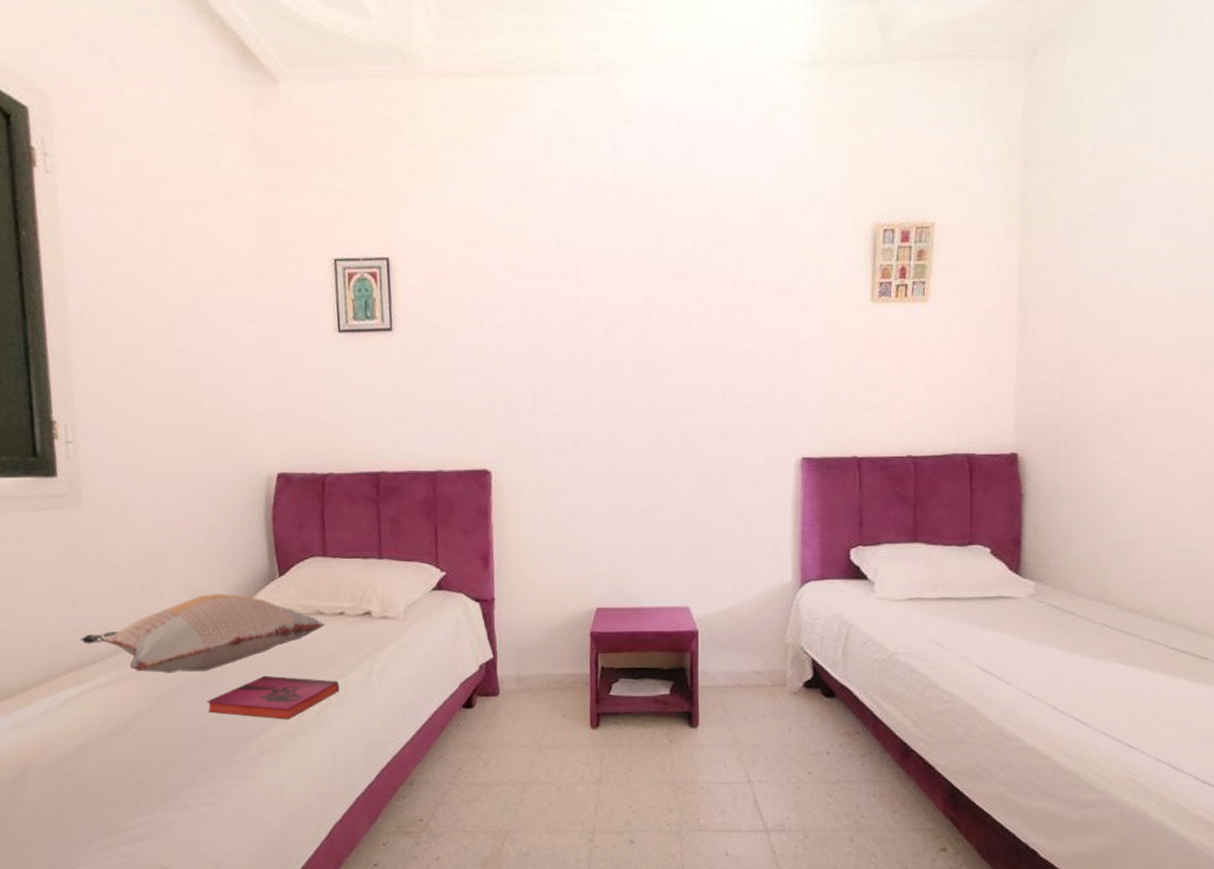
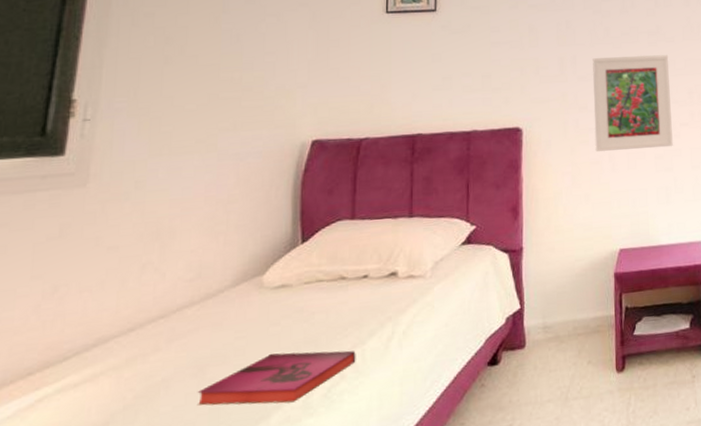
decorative pillow: present [80,593,326,674] -> none [52,266,347,365]
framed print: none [569,389,661,502] -> present [592,55,673,152]

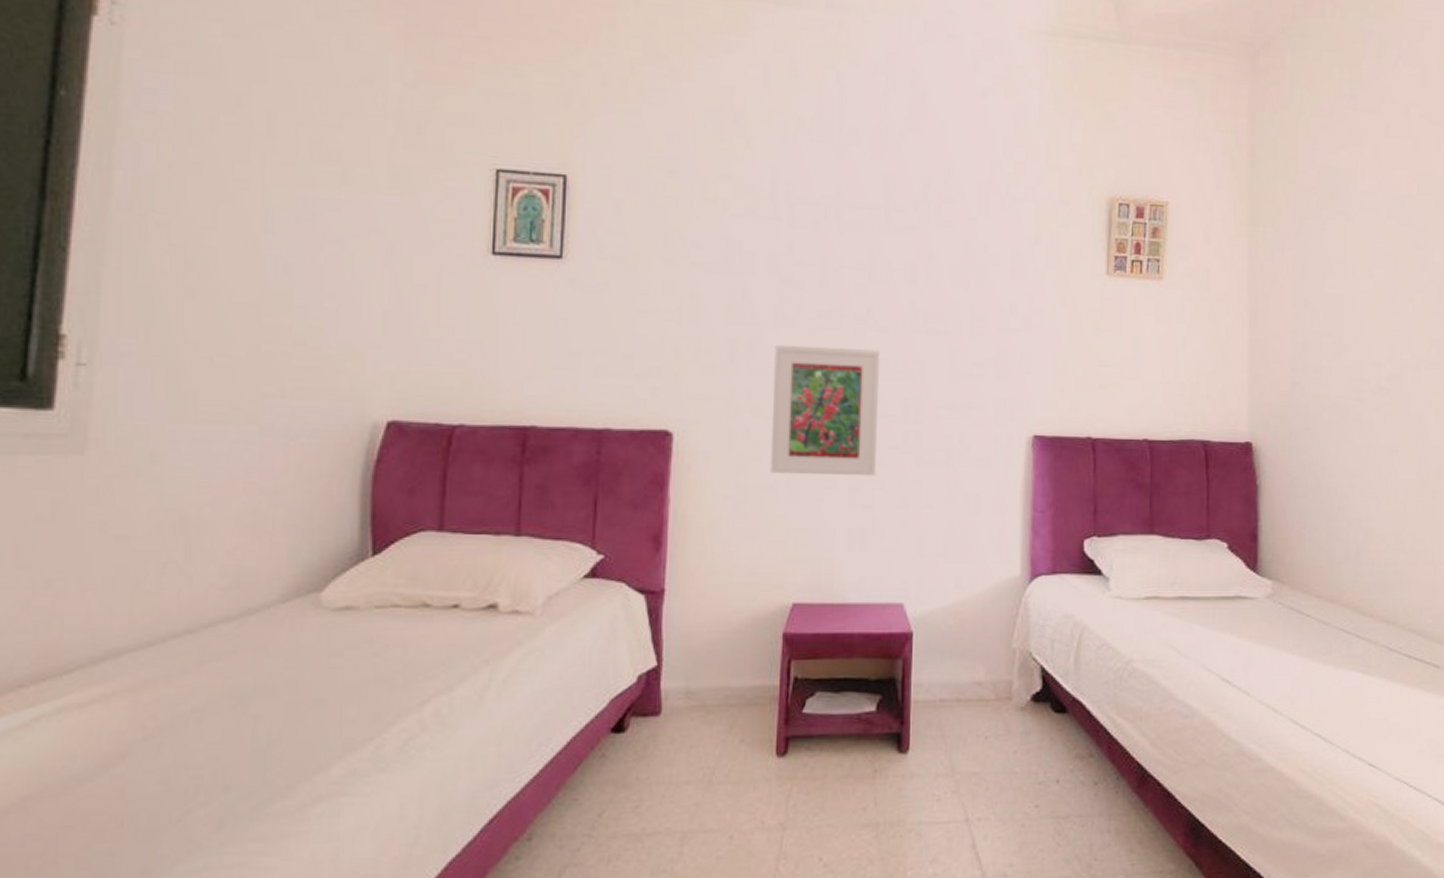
hardback book: present [197,350,356,406] -> none [237,690,442,753]

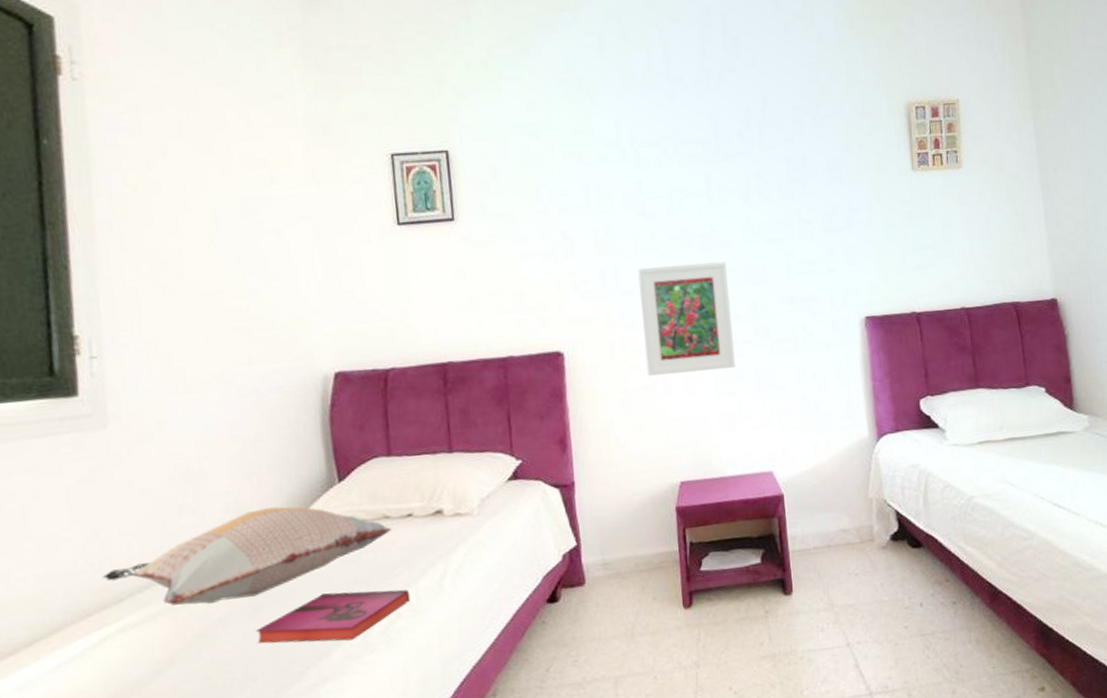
decorative pillow: none [47,576,431,690] -> present [102,506,392,606]
hardback book: none [237,690,442,753] -> present [255,589,411,644]

